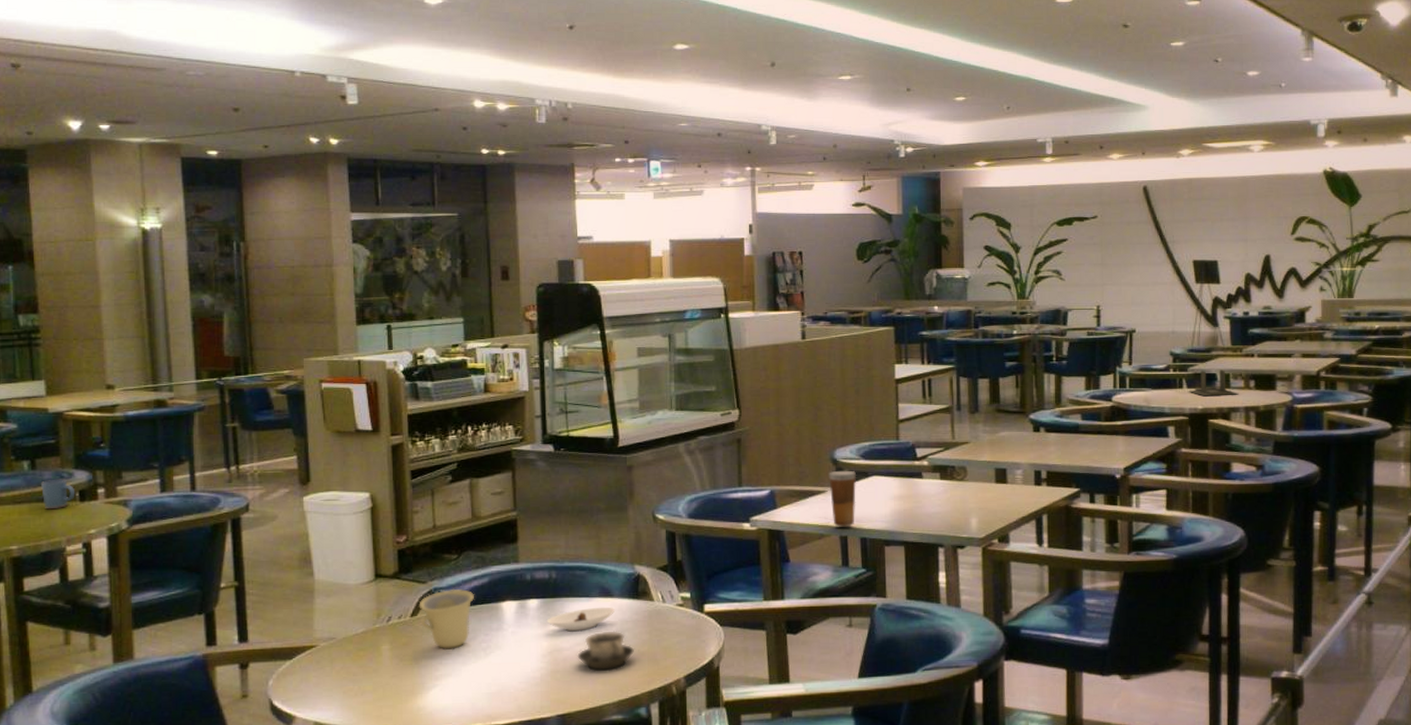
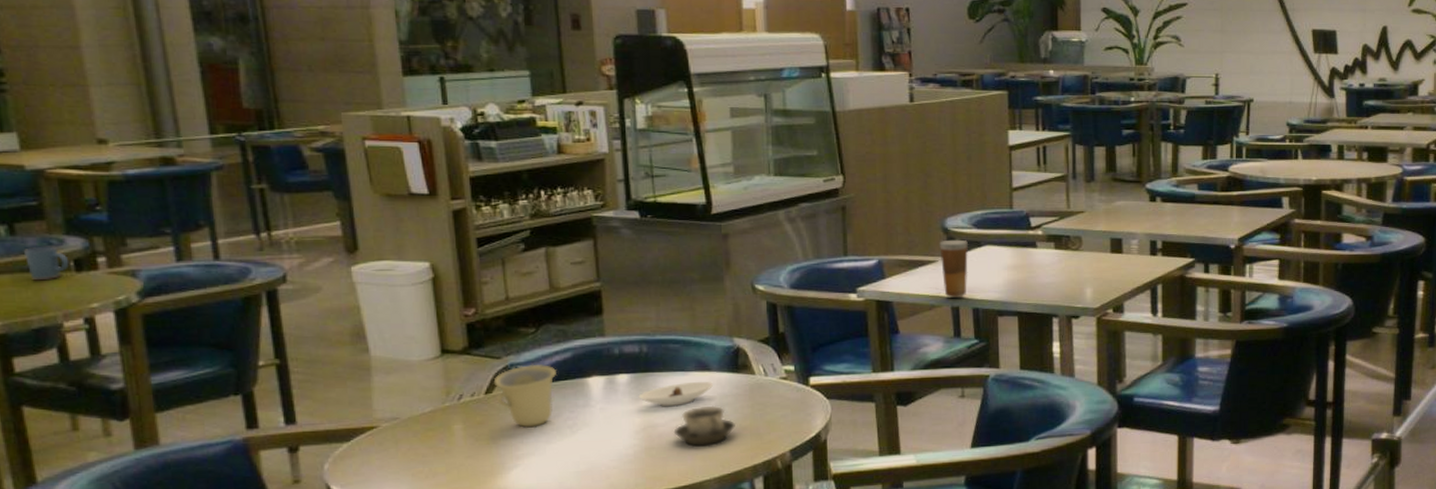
napkin holder: present [1188,370,1239,397] -> none [1303,141,1352,168]

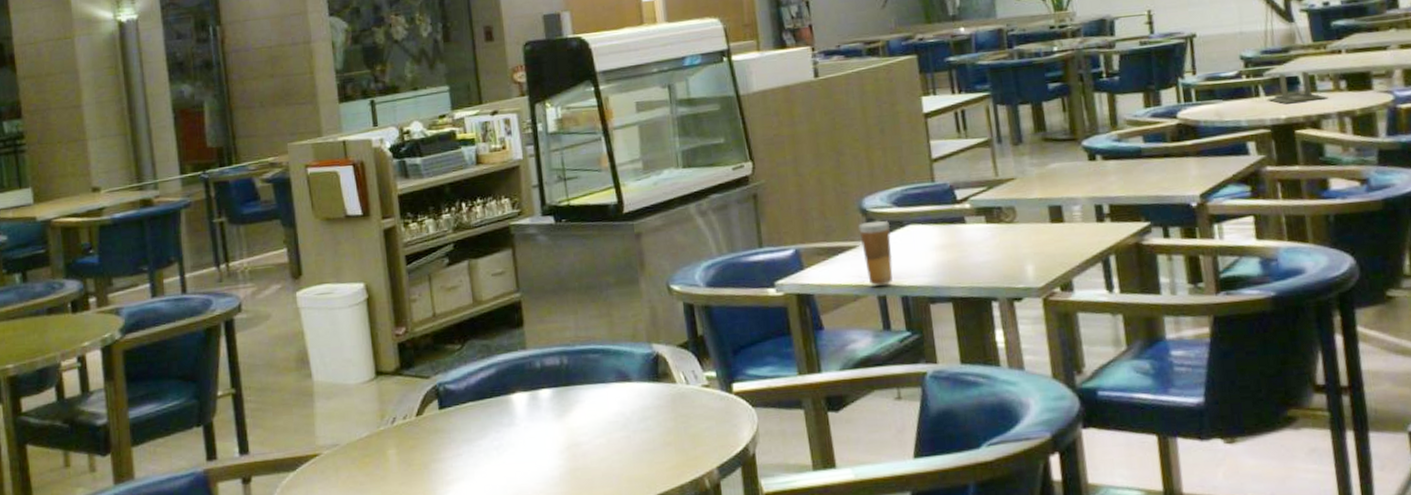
mug: present [24,246,70,281] -> none [33,289,68,324]
cup: present [493,364,556,429] -> none [423,382,482,452]
saucer: present [638,381,714,408] -> none [561,393,635,424]
cup: present [673,405,735,448] -> none [597,419,659,468]
napkin holder: none [1303,141,1352,168] -> present [1266,71,1329,104]

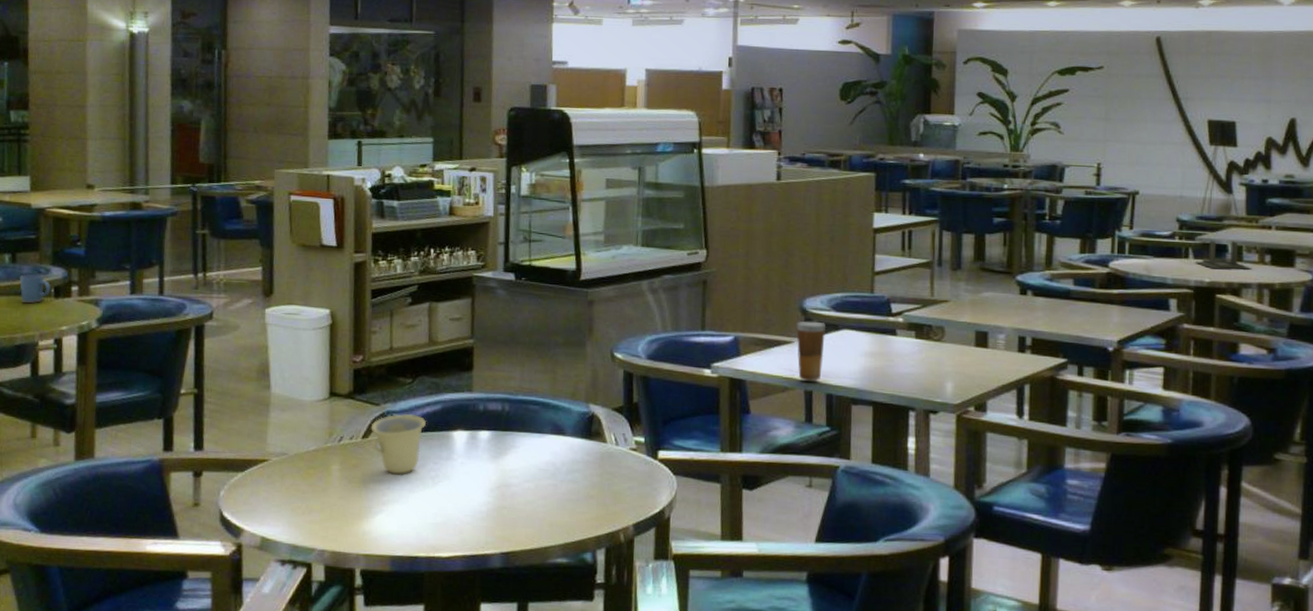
mug: none [33,289,68,324] -> present [19,273,51,304]
cup: none [423,382,482,452] -> present [370,413,426,477]

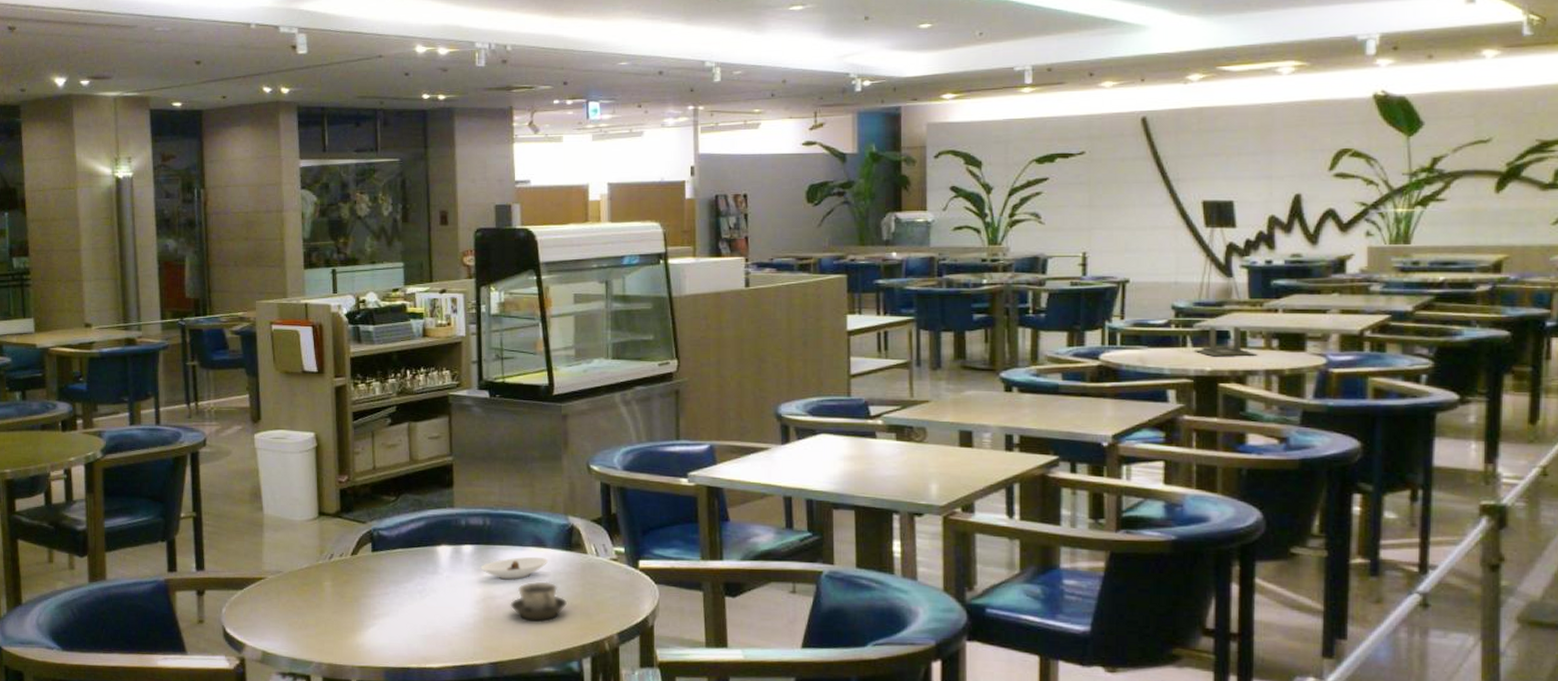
mug: present [19,273,51,304] -> none [30,409,59,438]
cup: present [370,413,426,477] -> none [359,530,411,591]
saucer: none [496,444,567,469] -> present [480,556,549,581]
cup: none [525,470,583,513] -> present [510,581,567,623]
beverage cup: present [796,321,827,383] -> none [772,426,803,488]

